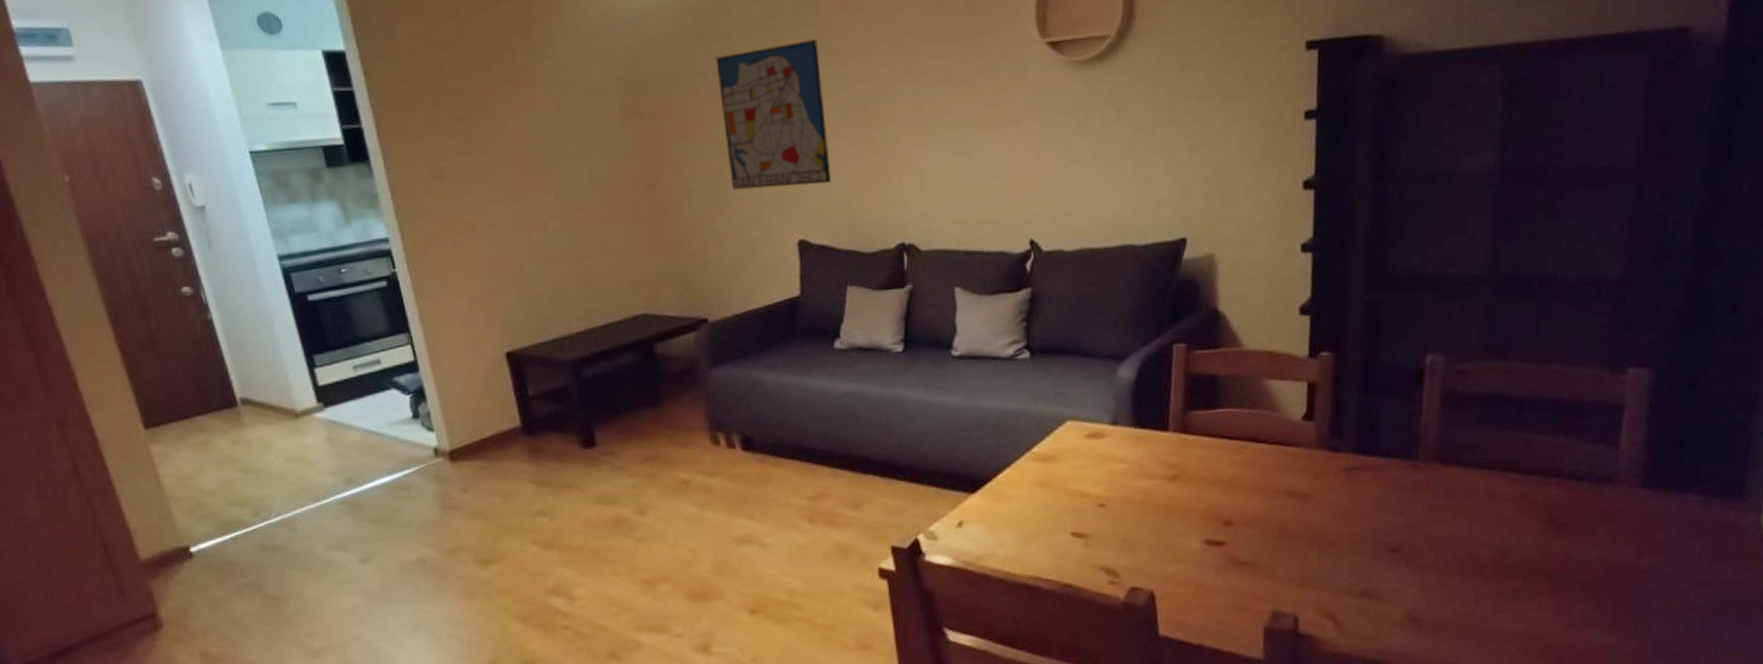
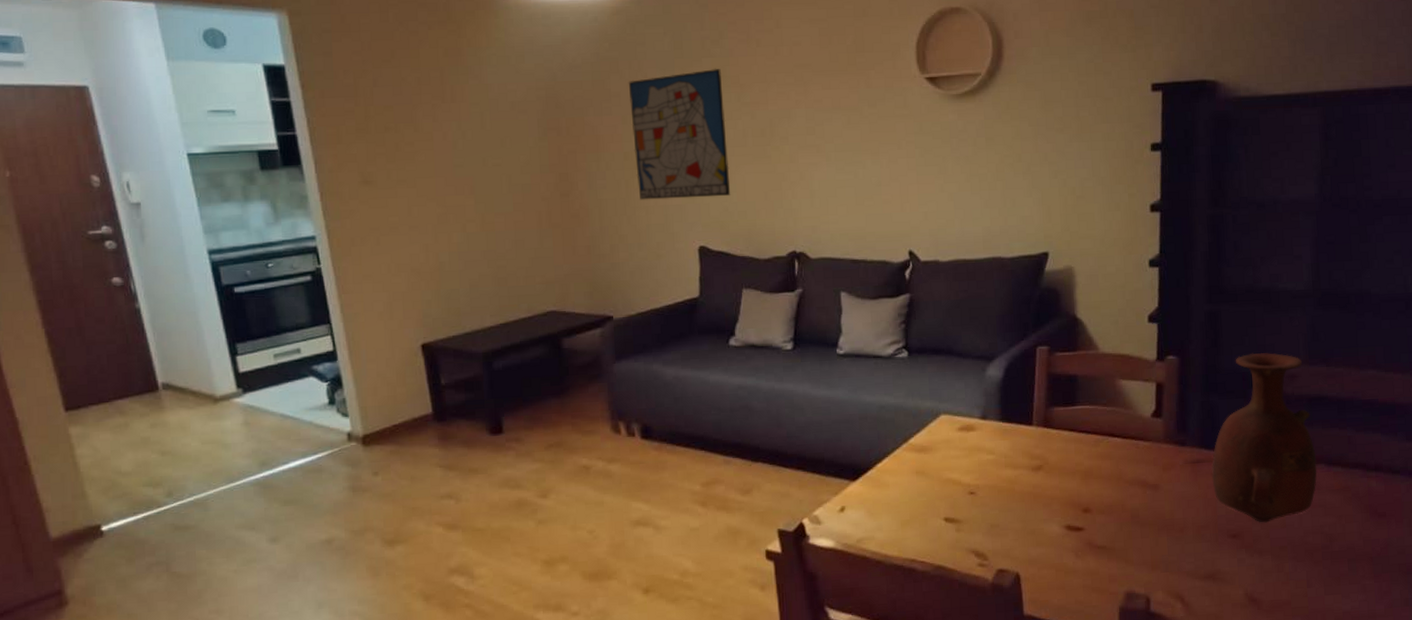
vase: none [1369,347,1490,536] -> present [1211,353,1317,523]

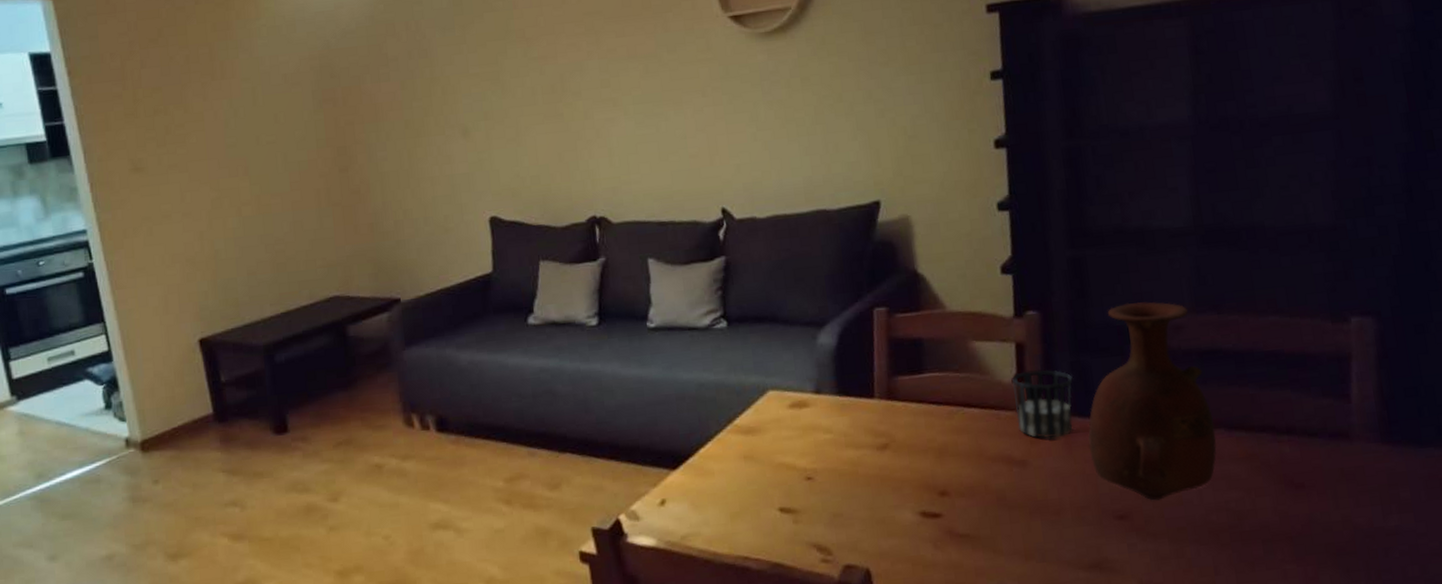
wall art: present [628,68,731,200] -> none [406,22,522,171]
cup: none [1151,407,1202,467] -> present [1012,369,1073,439]

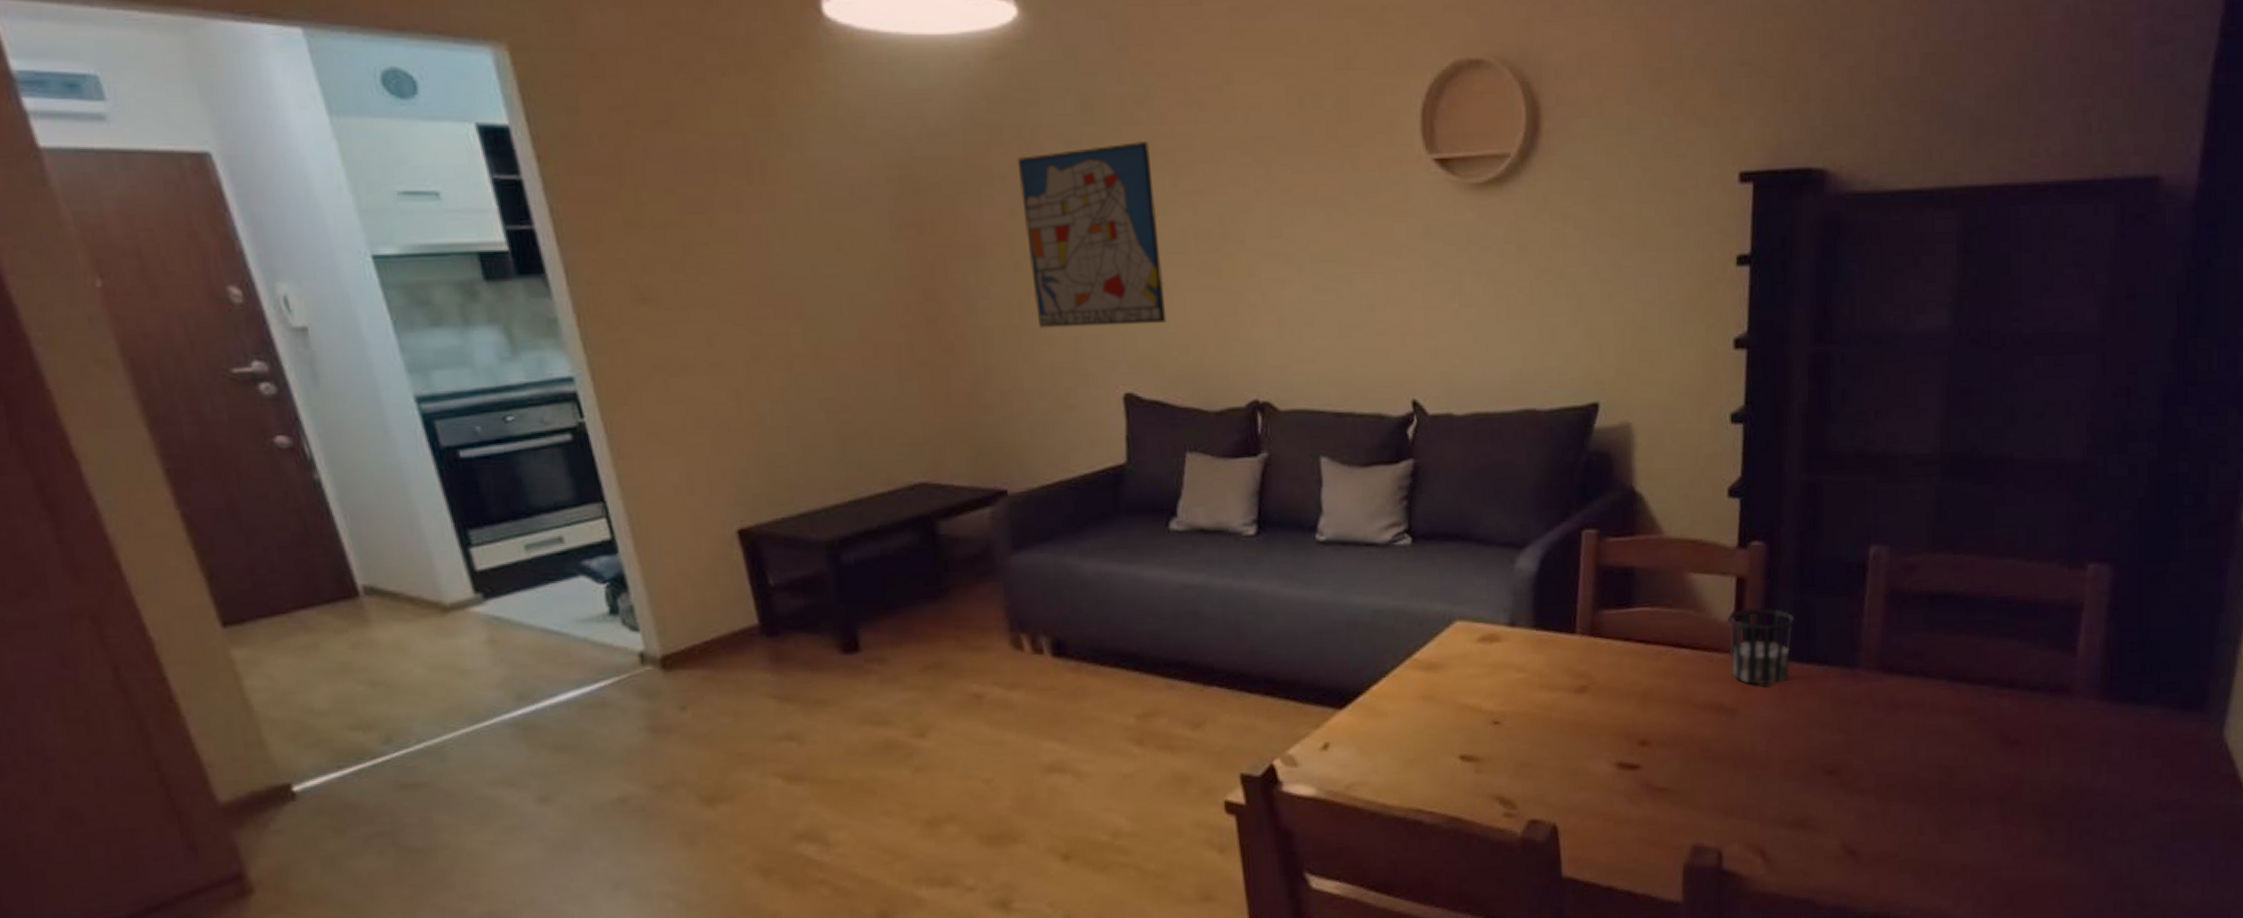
wall art: none [406,22,522,171] -> present [1017,140,1167,329]
vase: present [1088,302,1217,501] -> none [1804,537,1937,755]

